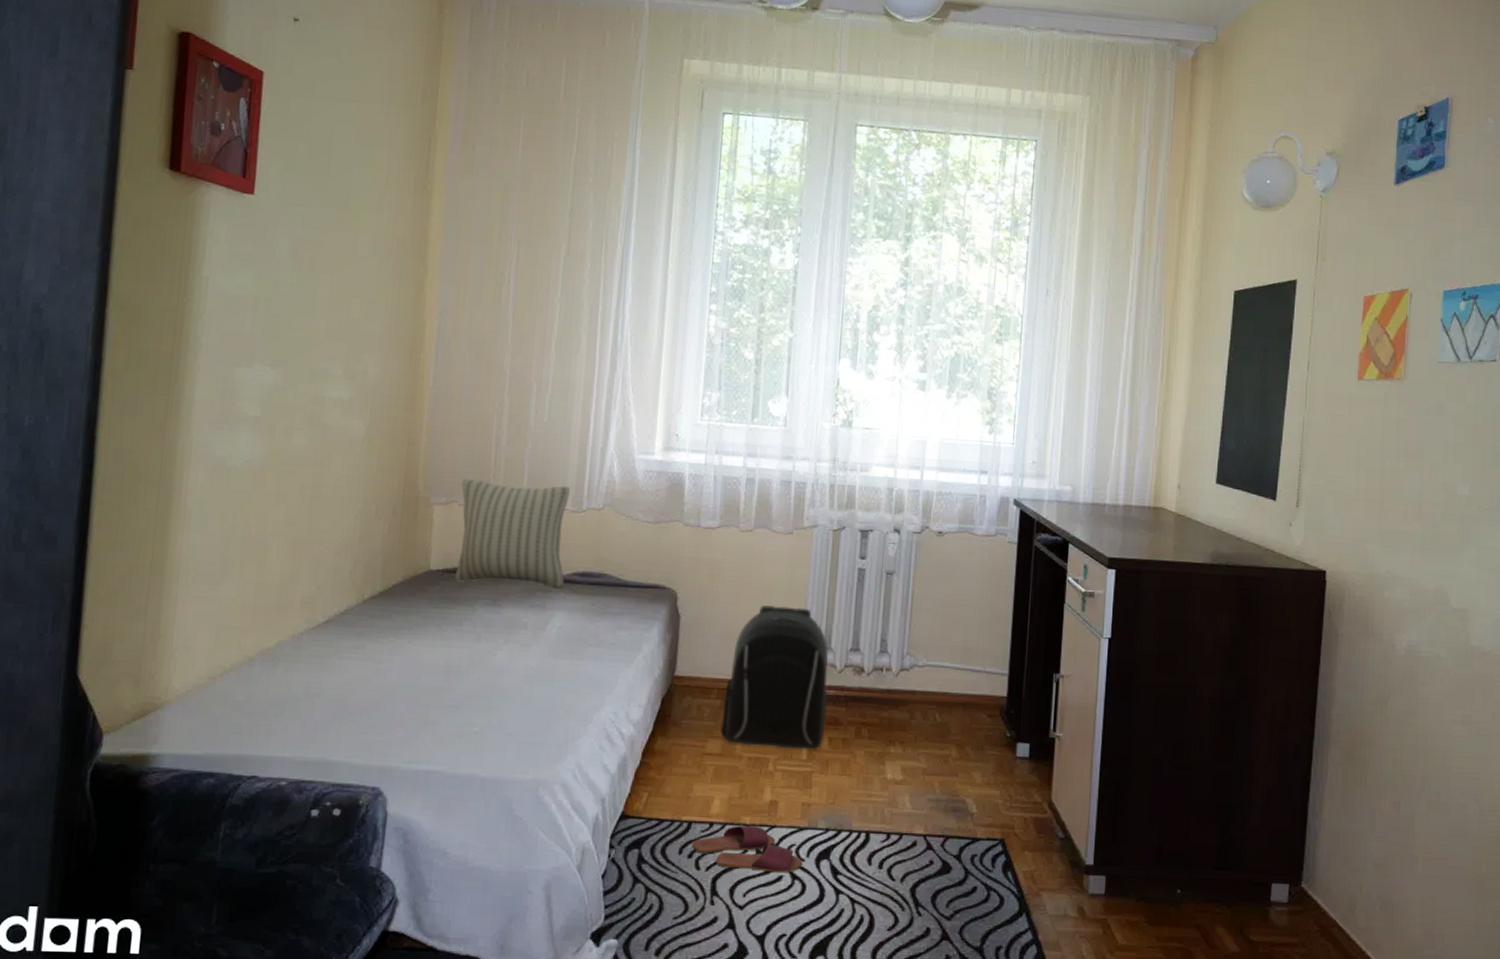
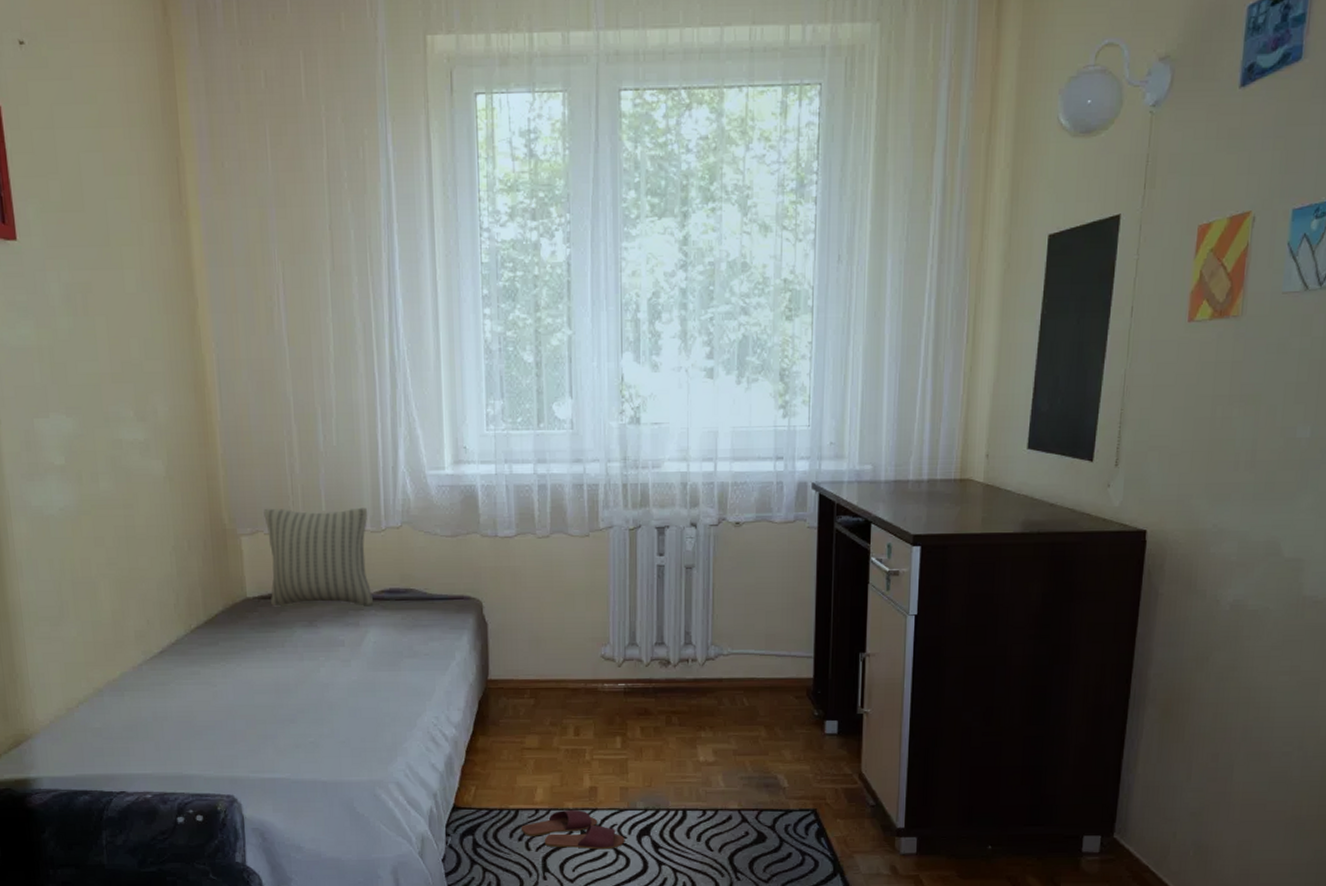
backpack: present [720,605,829,749] -> none [536,607,638,739]

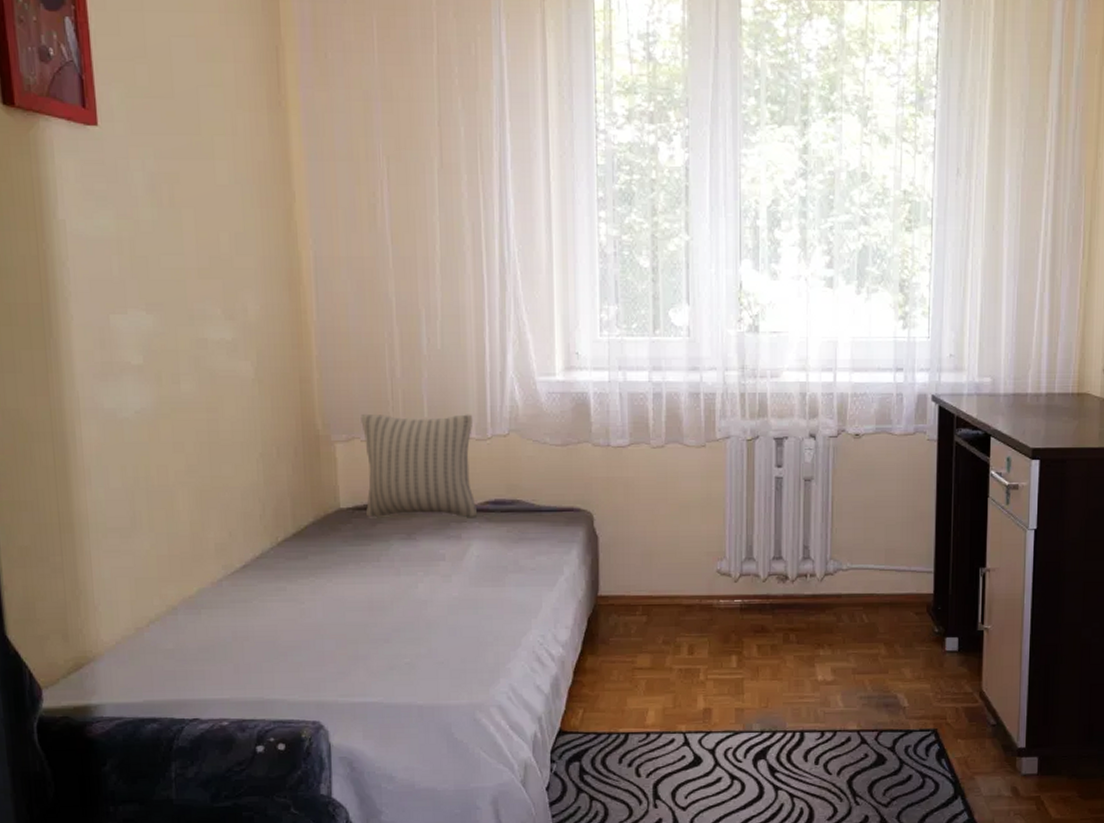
slippers: present [521,809,625,850] -> none [630,732,740,775]

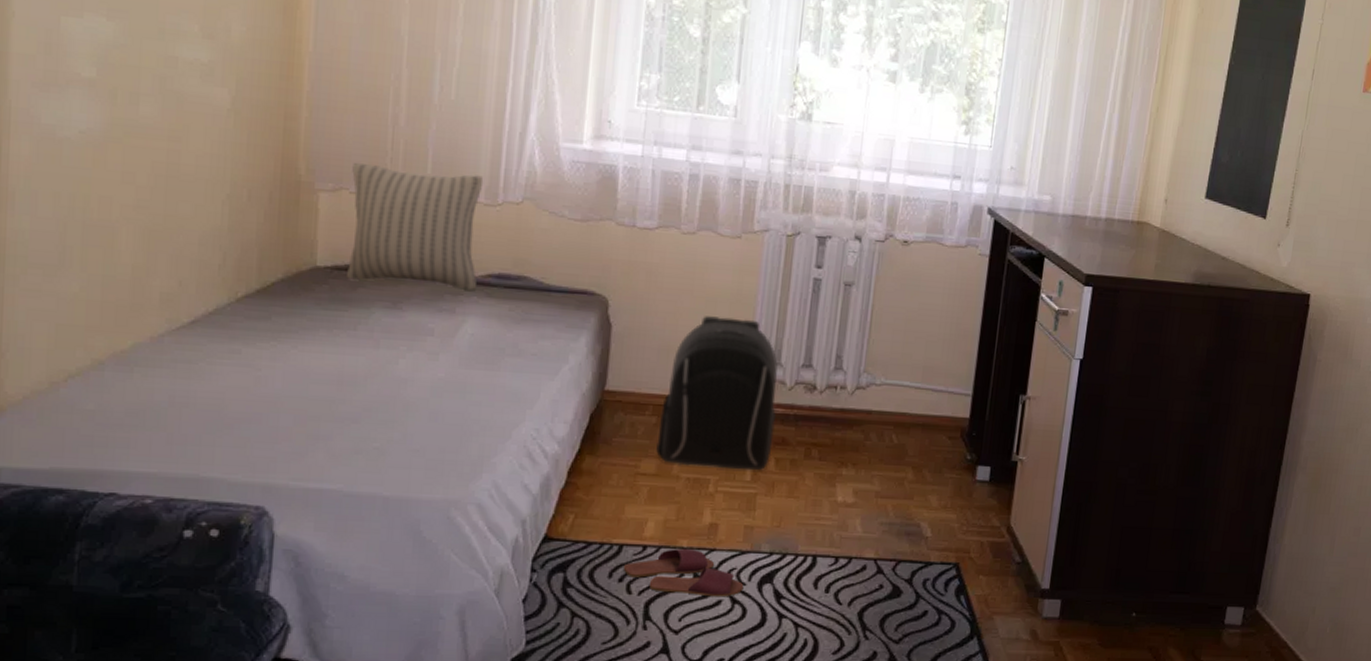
slippers: none [630,732,740,775] -> present [623,548,744,597]
backpack: none [649,520,755,658] -> present [656,316,778,470]

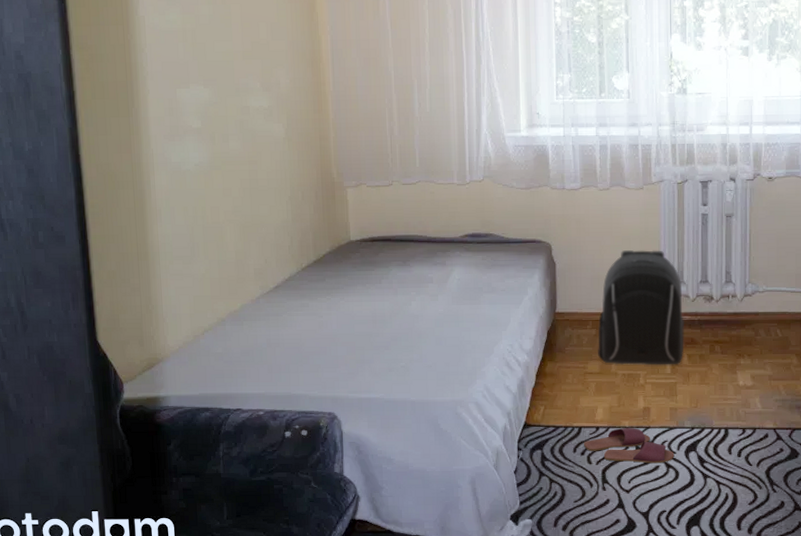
pillow: present [345,162,484,290] -> none [367,164,459,247]

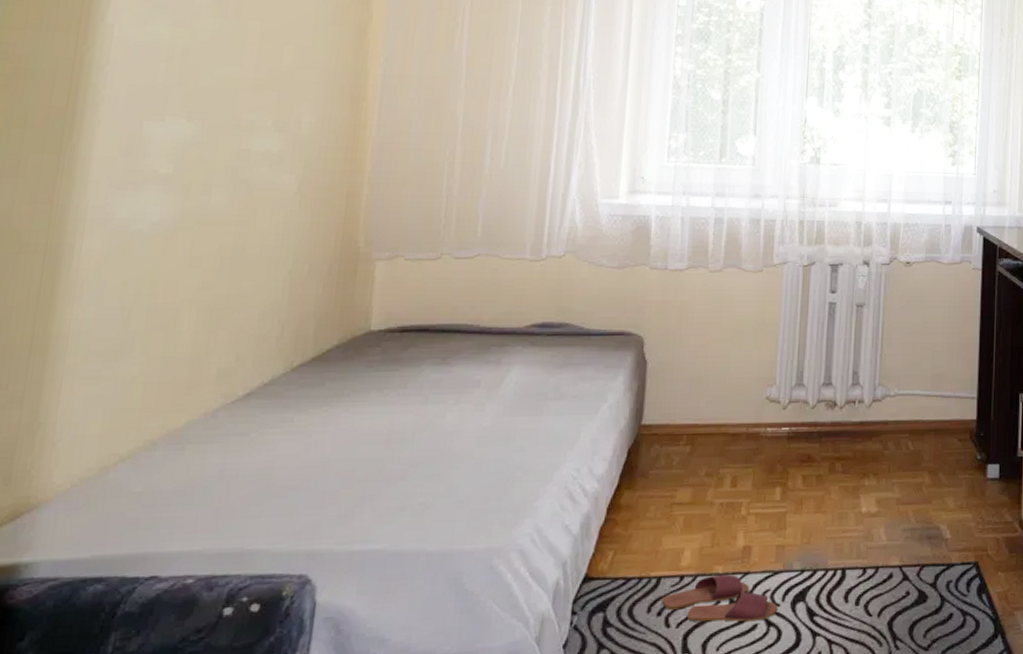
backpack: present [597,250,685,365] -> none [691,345,802,492]

